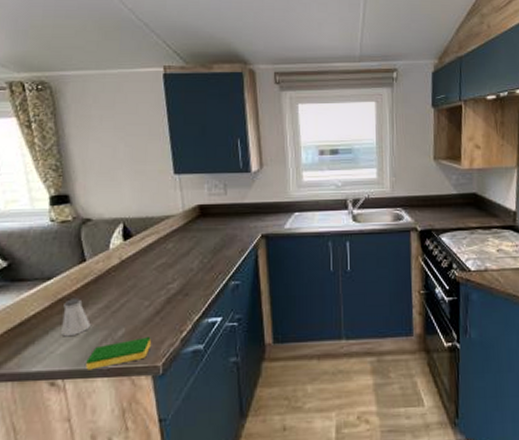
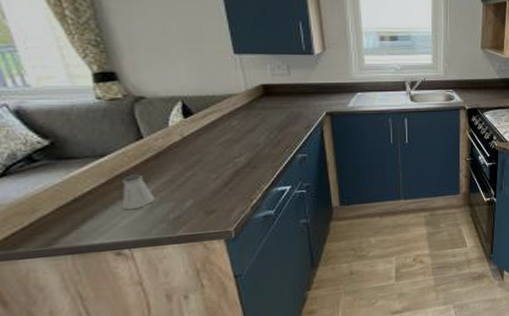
dish sponge: present [86,337,151,370] -> none [154,206,221,239]

